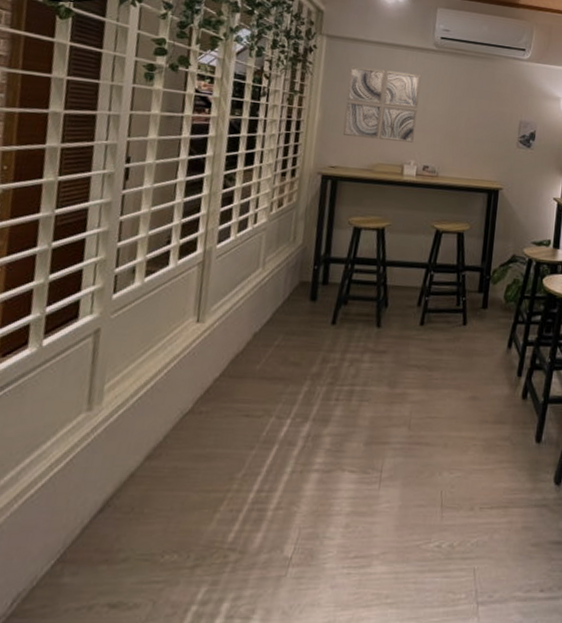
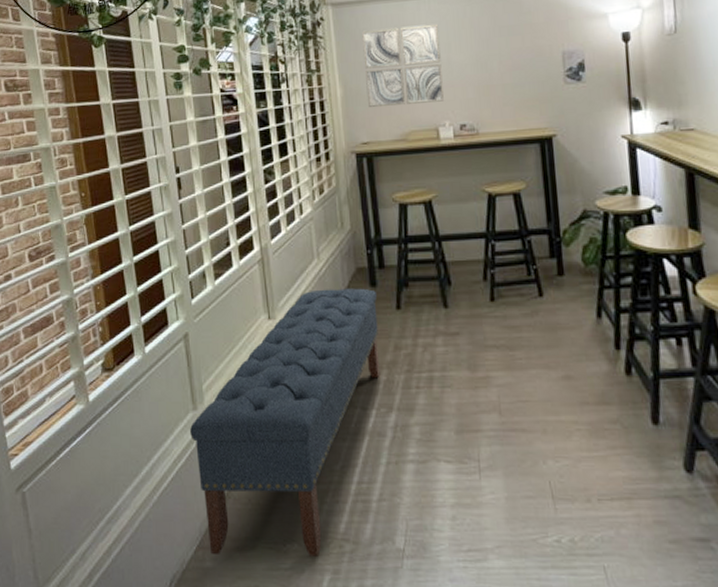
bench: none [71,298,316,568] -> present [190,288,380,557]

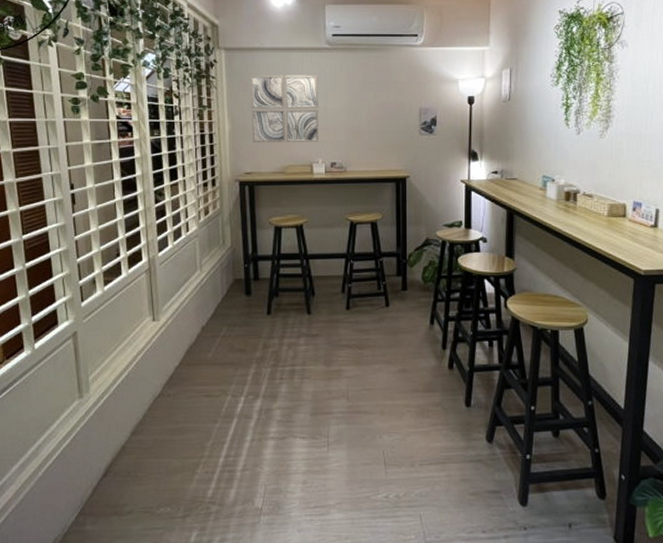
bench: present [190,288,380,557] -> none [76,296,251,519]

